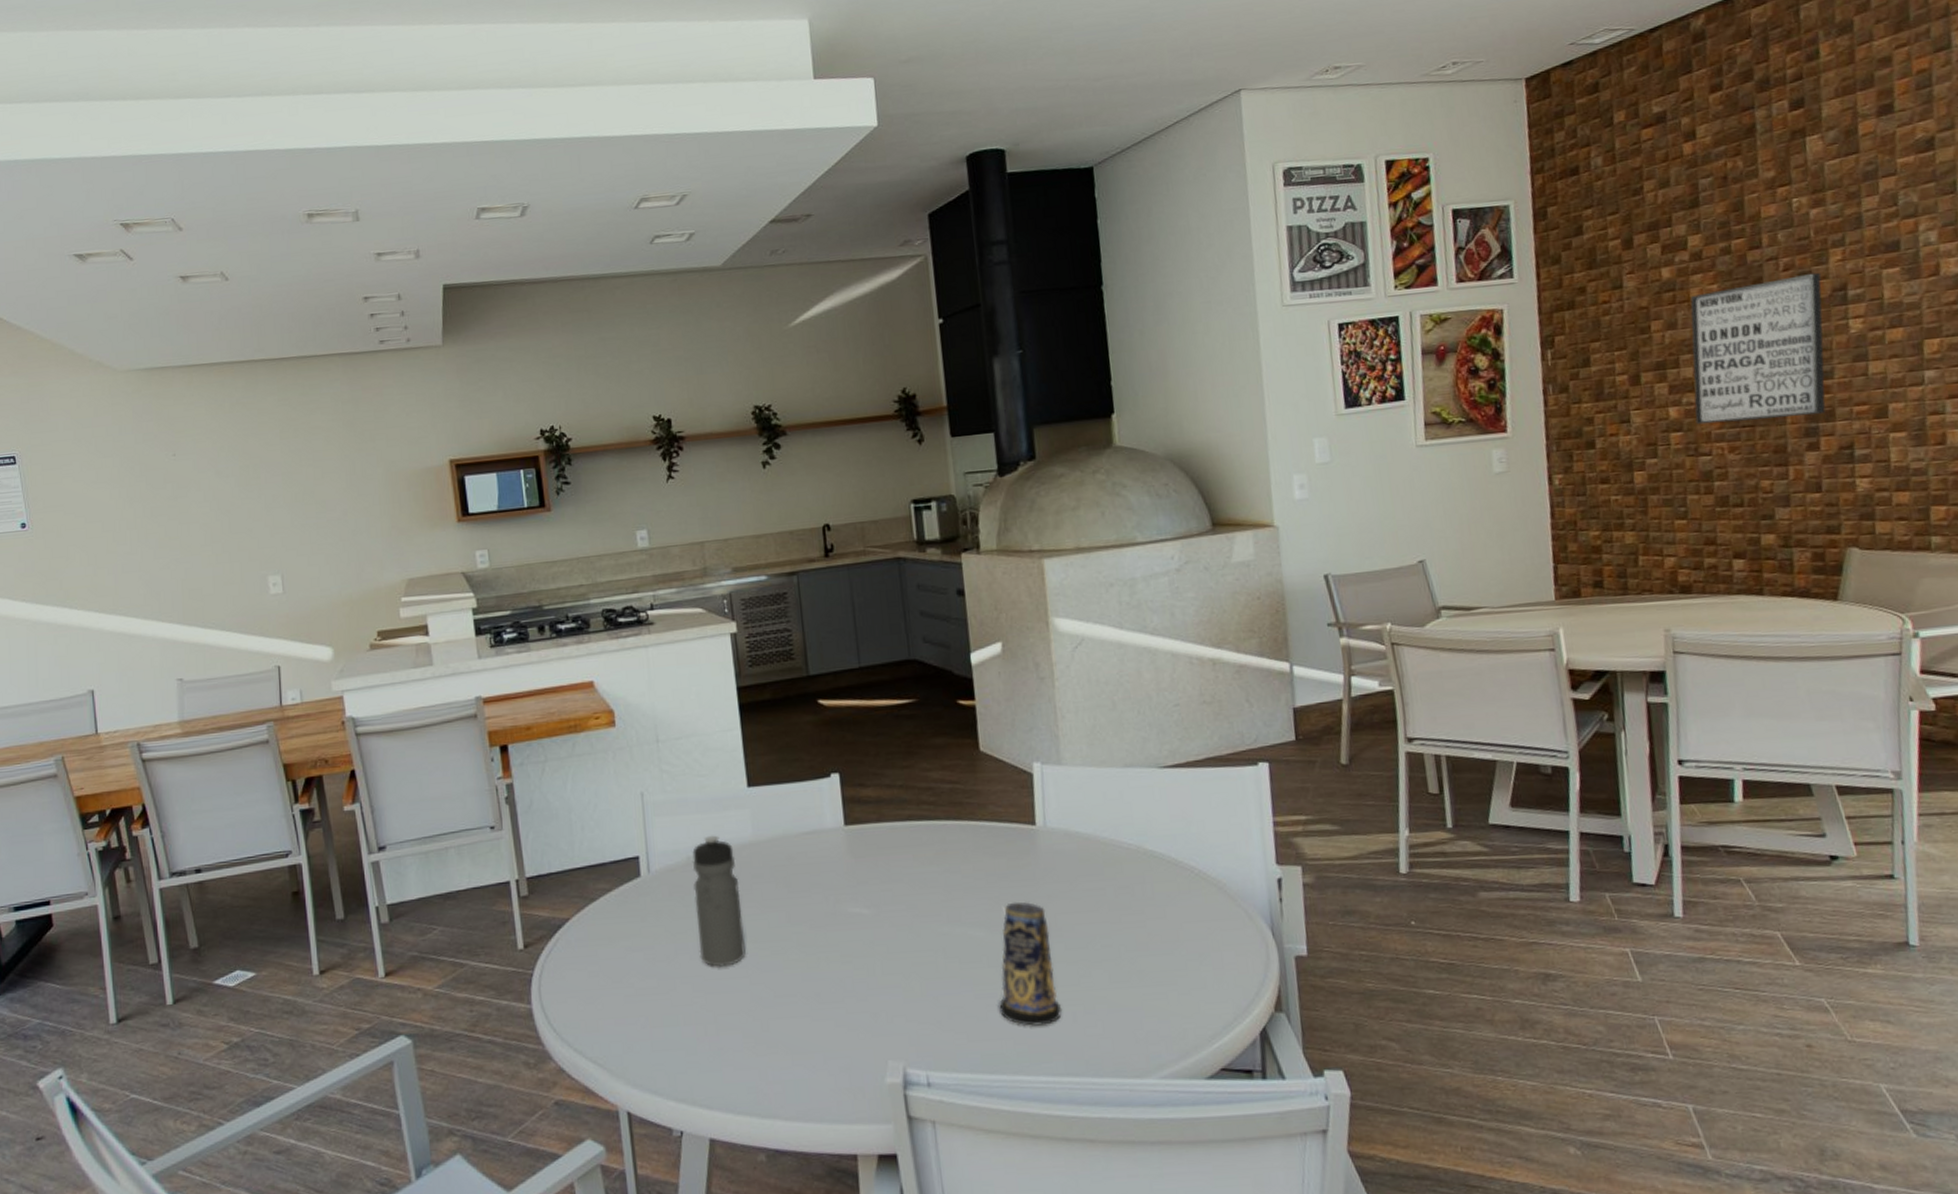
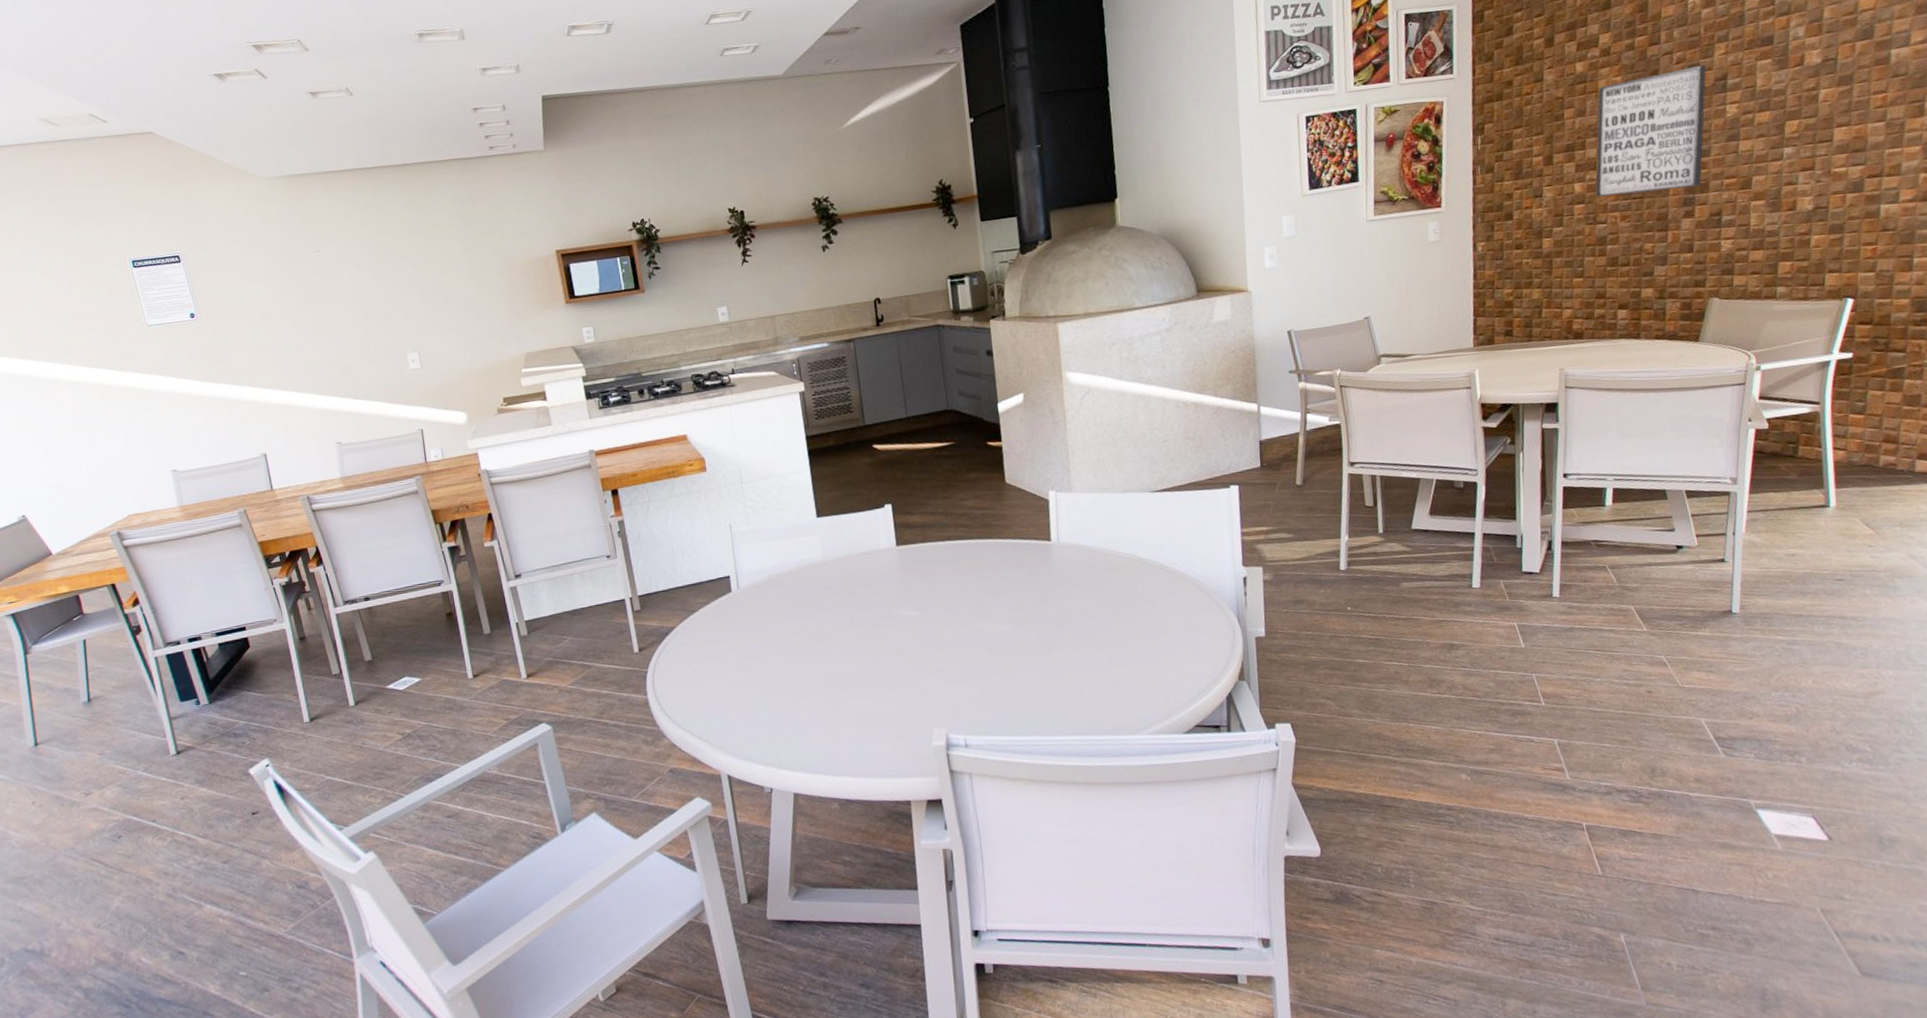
water bottle: present [692,835,746,967] -> none [773,557,819,661]
candle: present [999,902,1063,1026] -> none [1021,602,1072,698]

